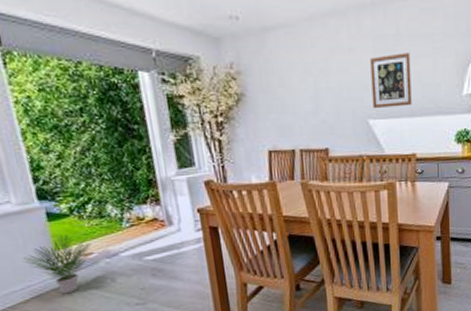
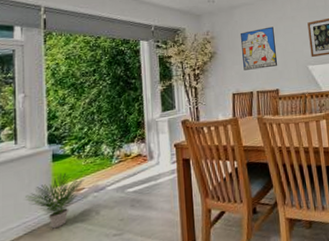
wall art: none [276,61,328,121] -> present [240,26,278,70]

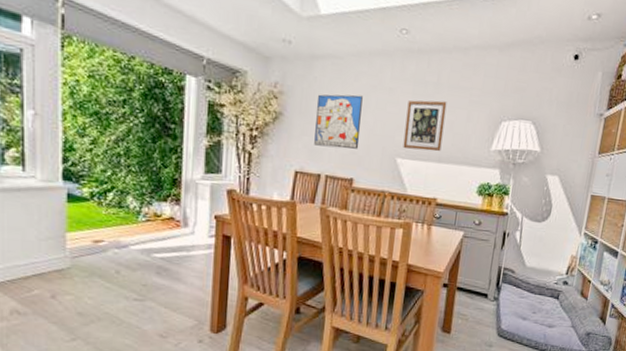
potted plant: present [25,172,84,229] -> none [35,217,104,278]

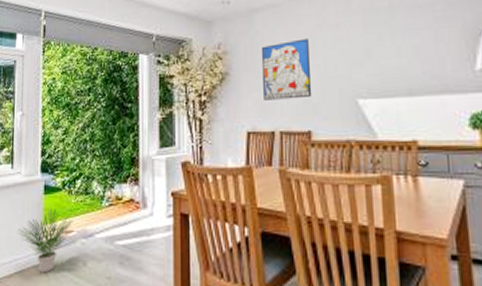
potted plant: none [35,217,104,278] -> present [18,208,73,273]
wall art: present [403,100,447,152] -> none [360,25,410,88]

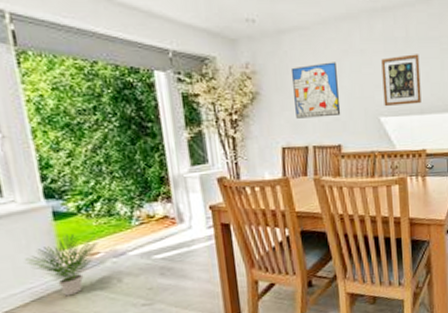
wall art: none [360,25,410,88] -> present [381,54,421,107]

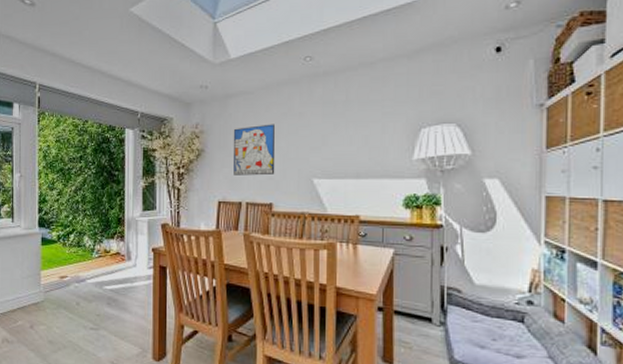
potted plant: present [25,233,98,296] -> none [19,257,68,310]
wall art: present [381,54,421,107] -> none [318,117,359,169]

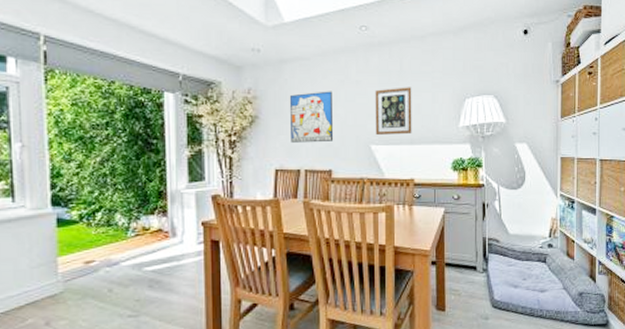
wall art: none [318,117,359,169] -> present [375,87,412,136]

